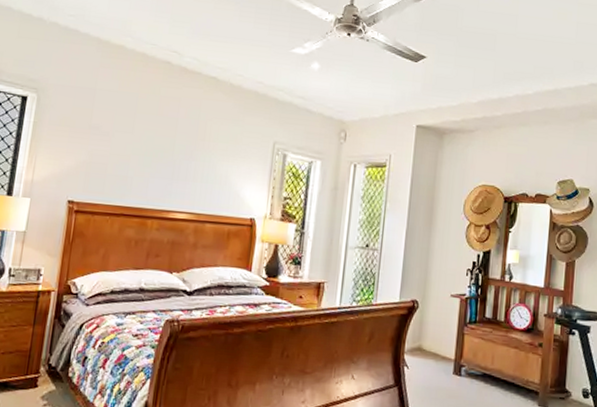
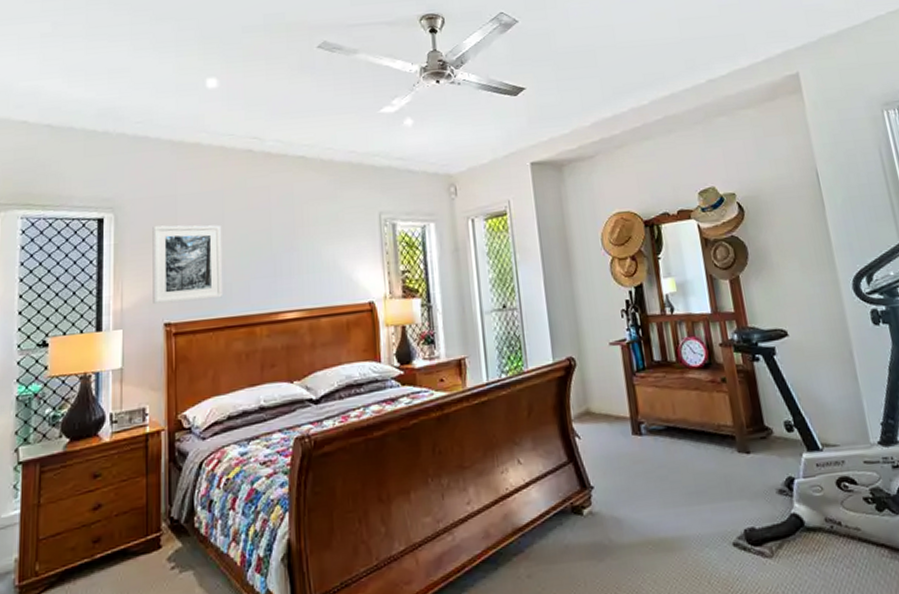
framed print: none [60,113,132,189] -> present [152,225,223,304]

